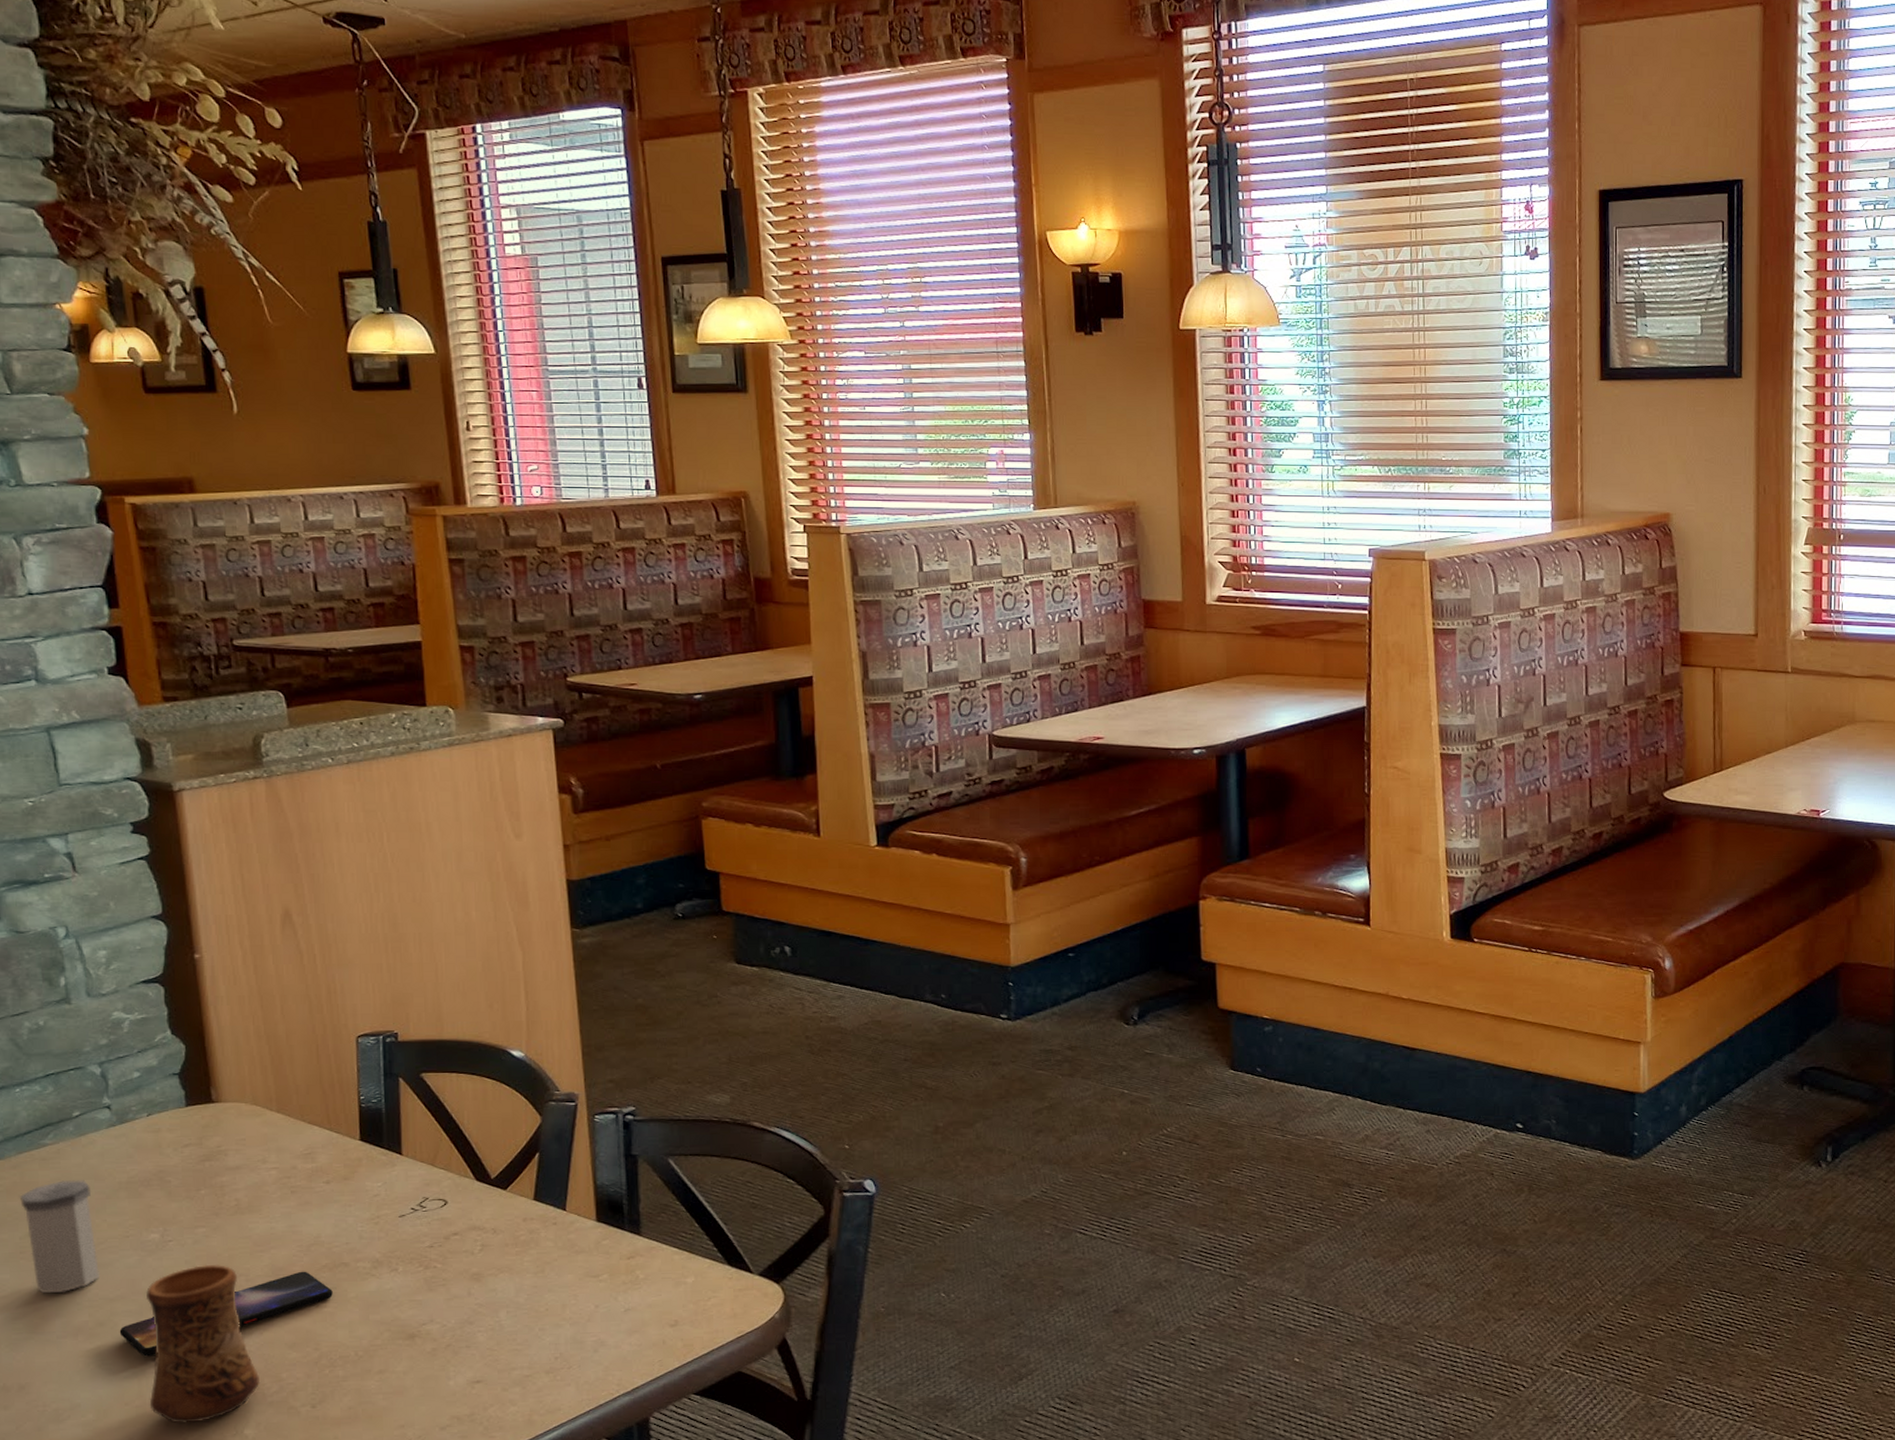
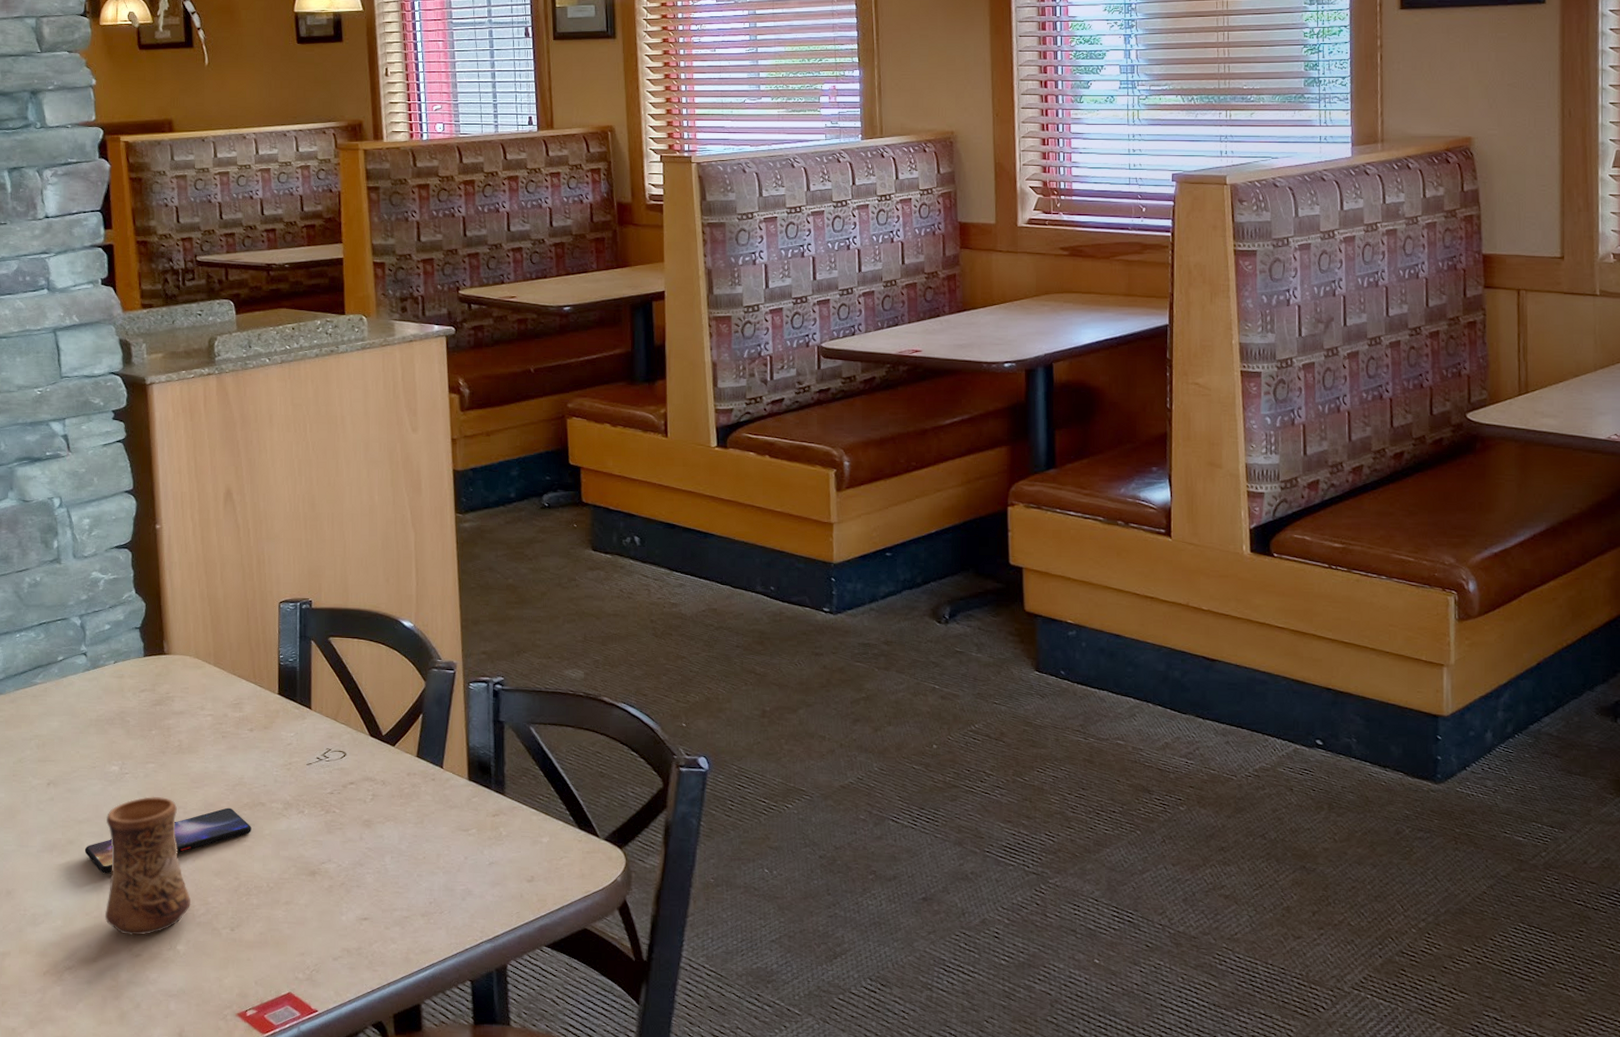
salt shaker: present [19,1180,101,1293] -> none [14,715,73,812]

